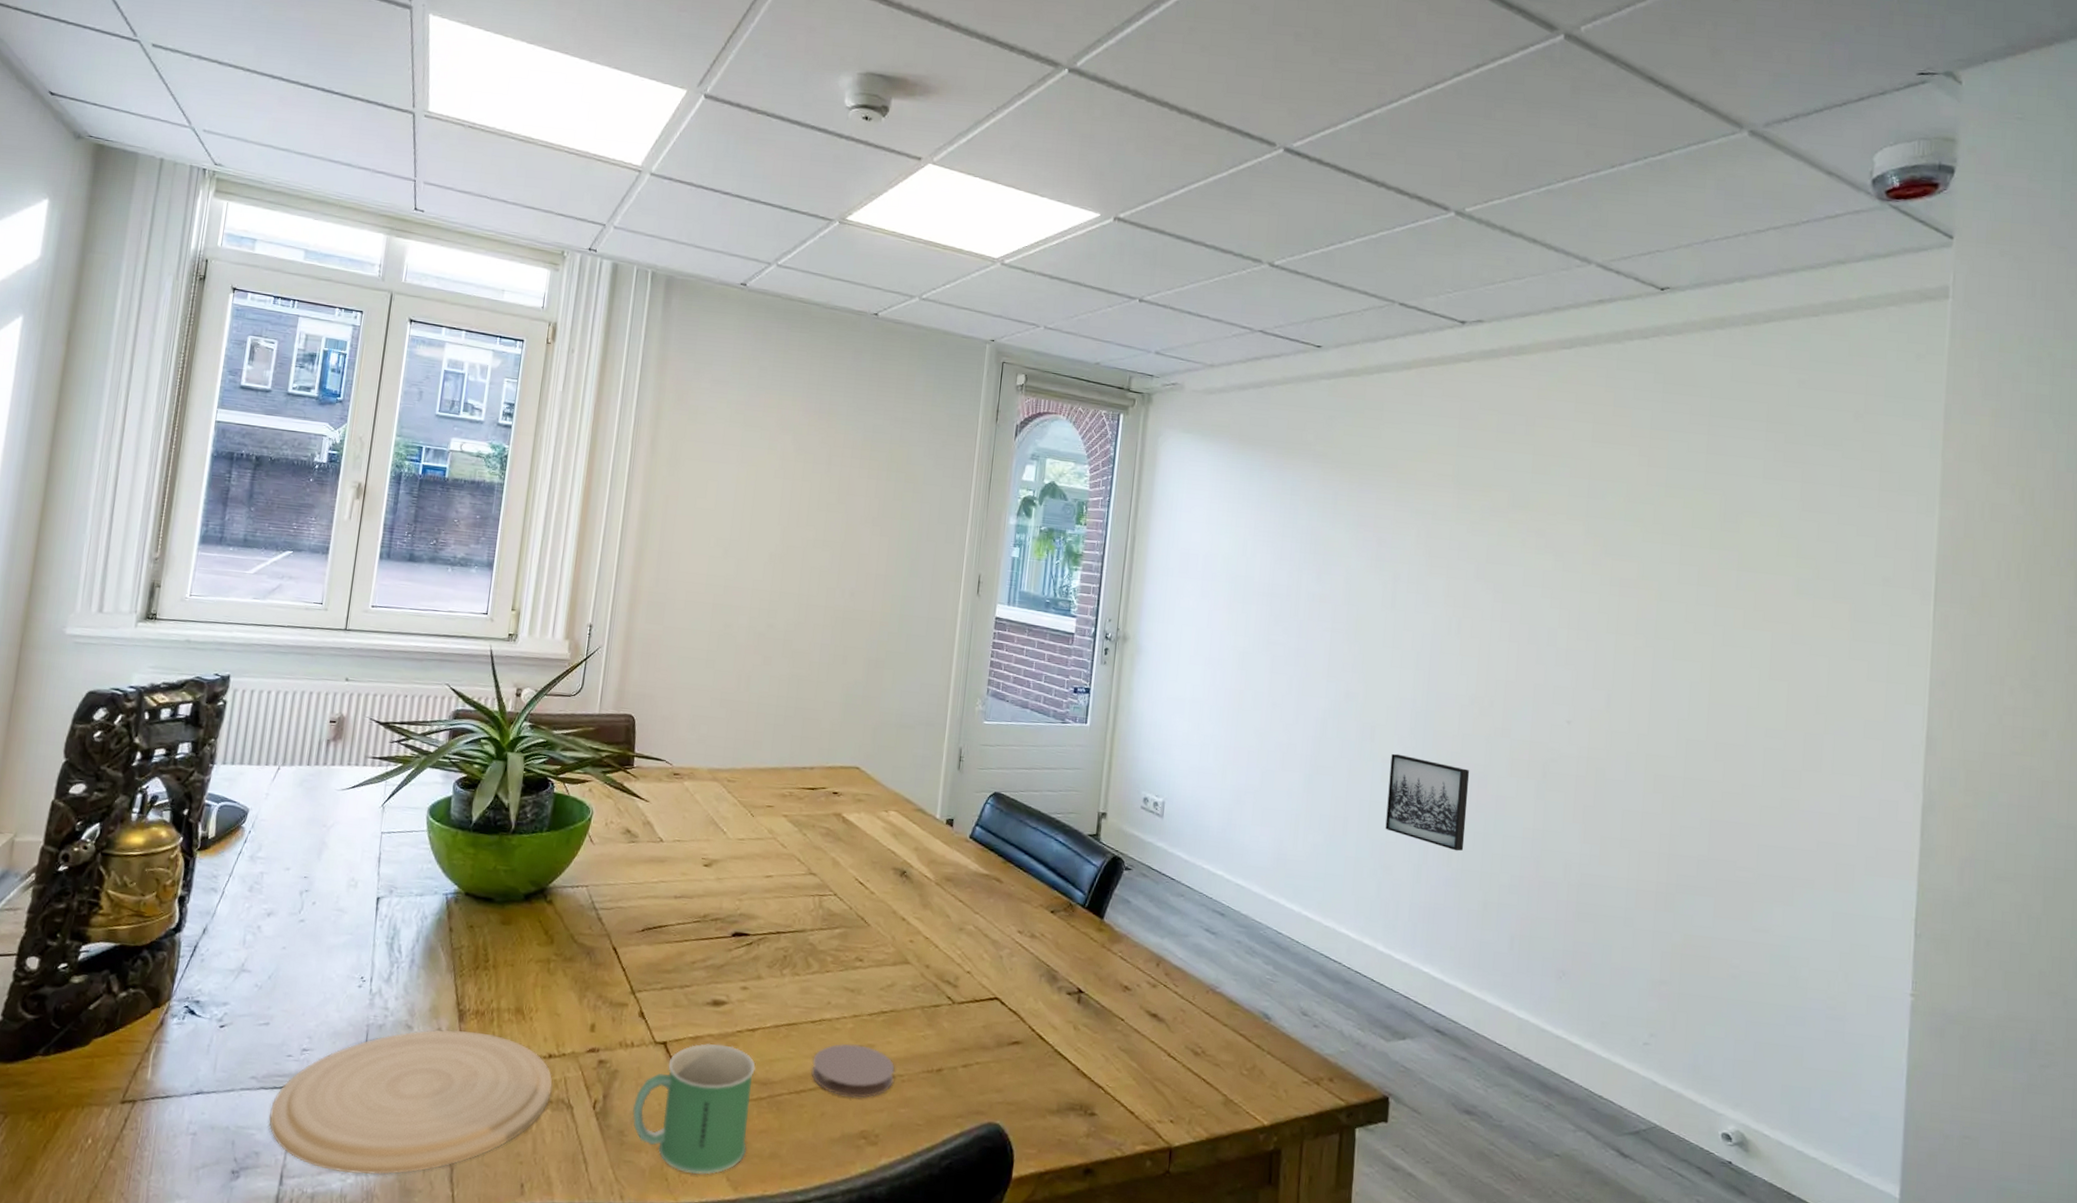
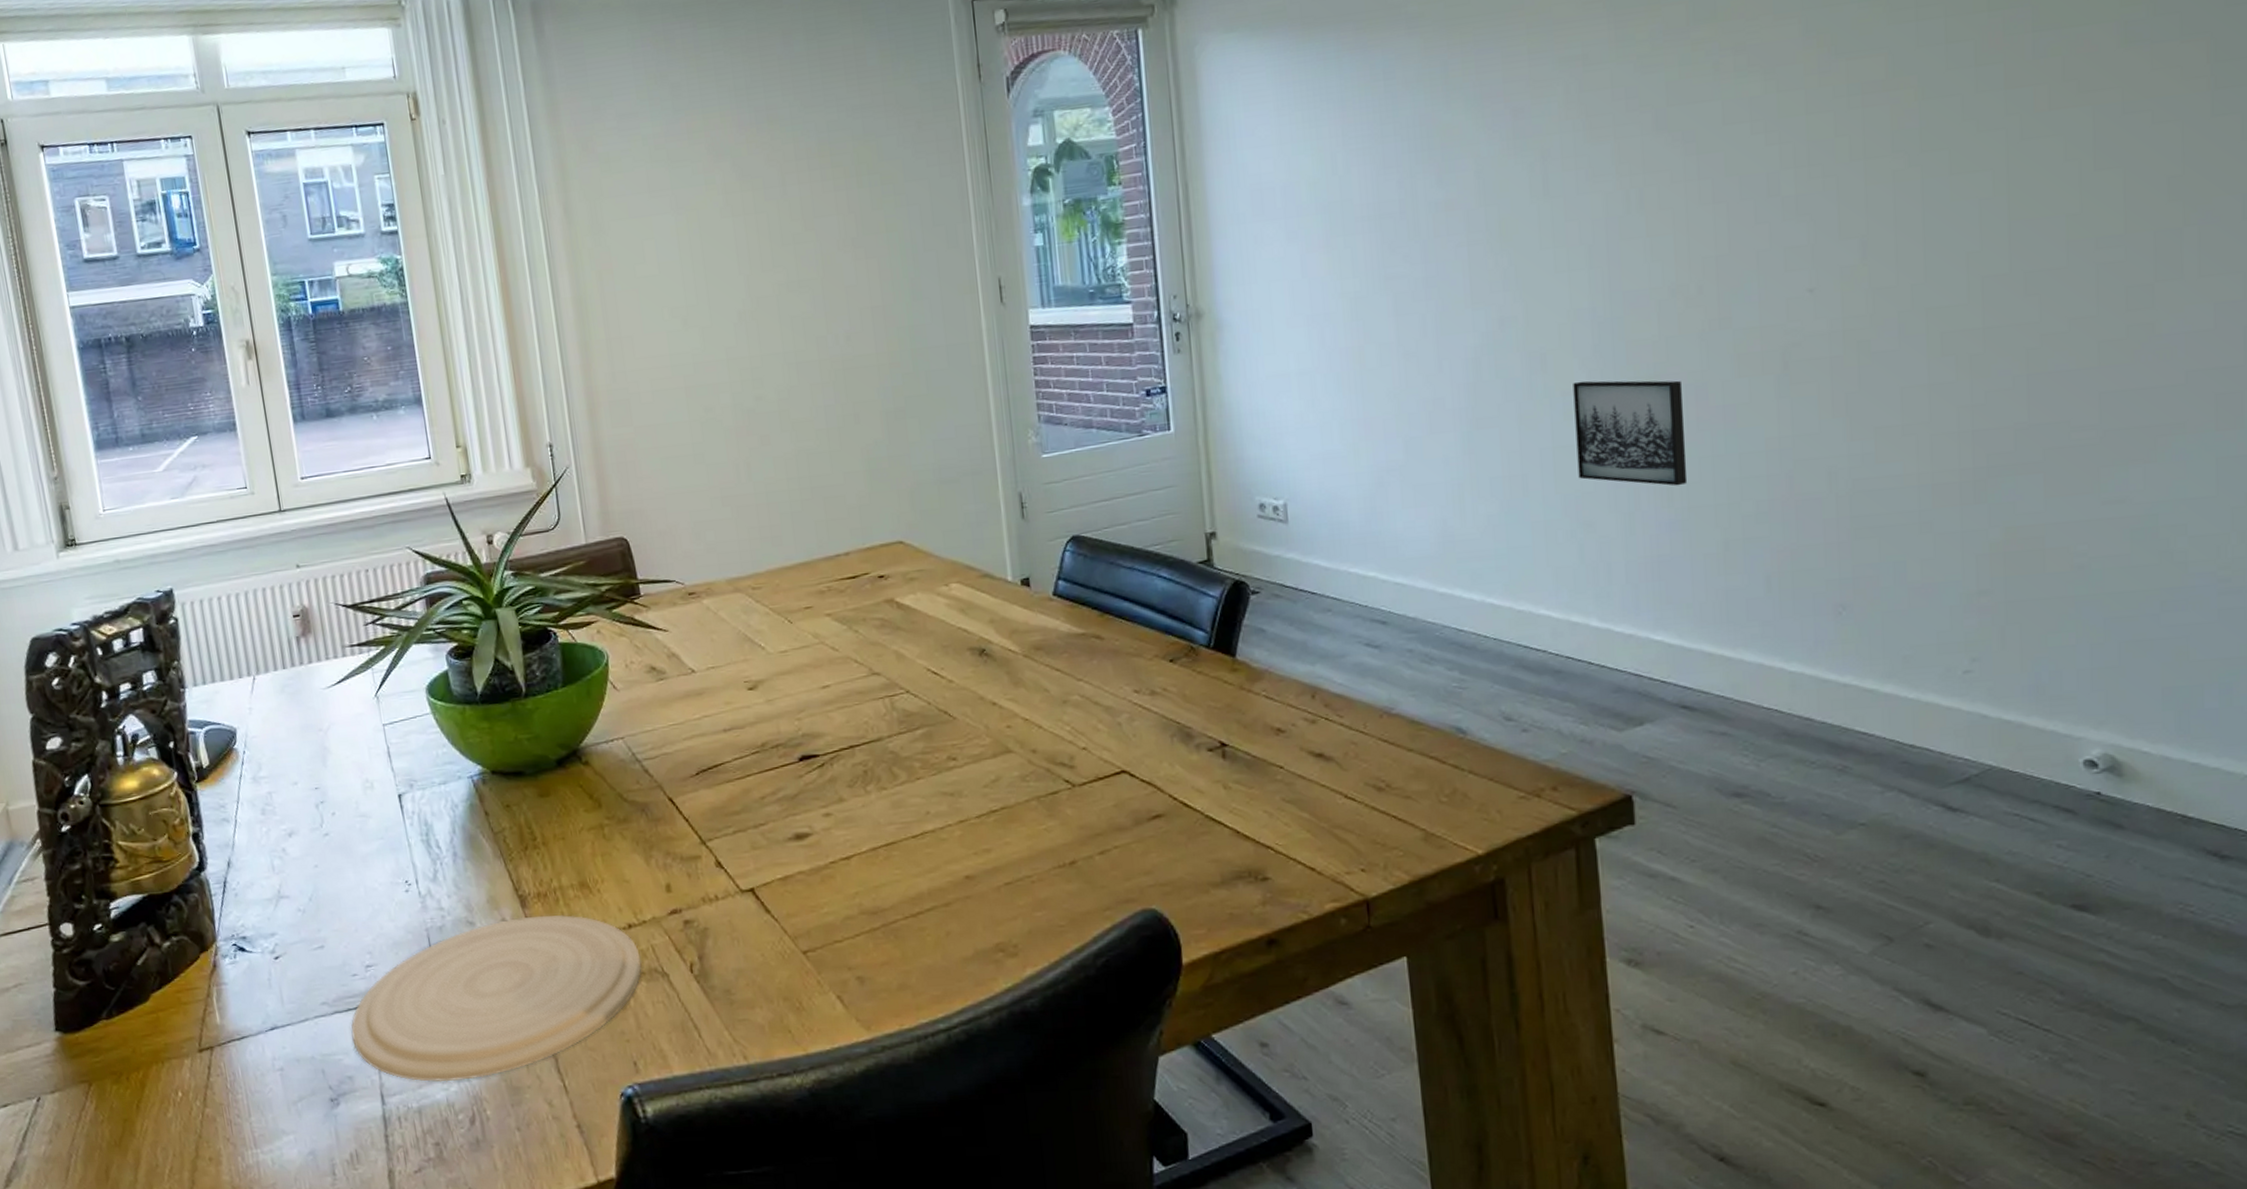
mug: present [632,1043,756,1175] -> none [733,879,871,1021]
coaster: present [811,1044,895,1098] -> none [923,852,1022,911]

